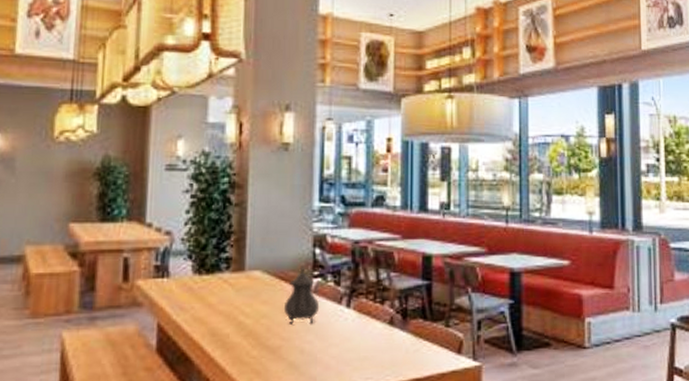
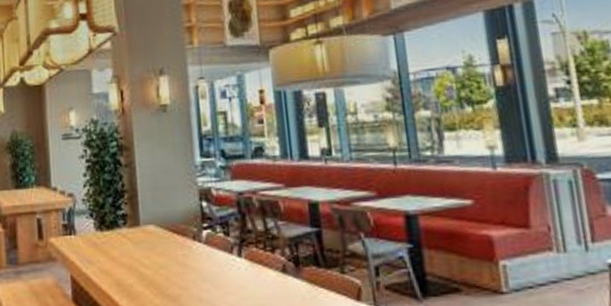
teapot: present [283,266,320,324] -> none [178,218,213,274]

